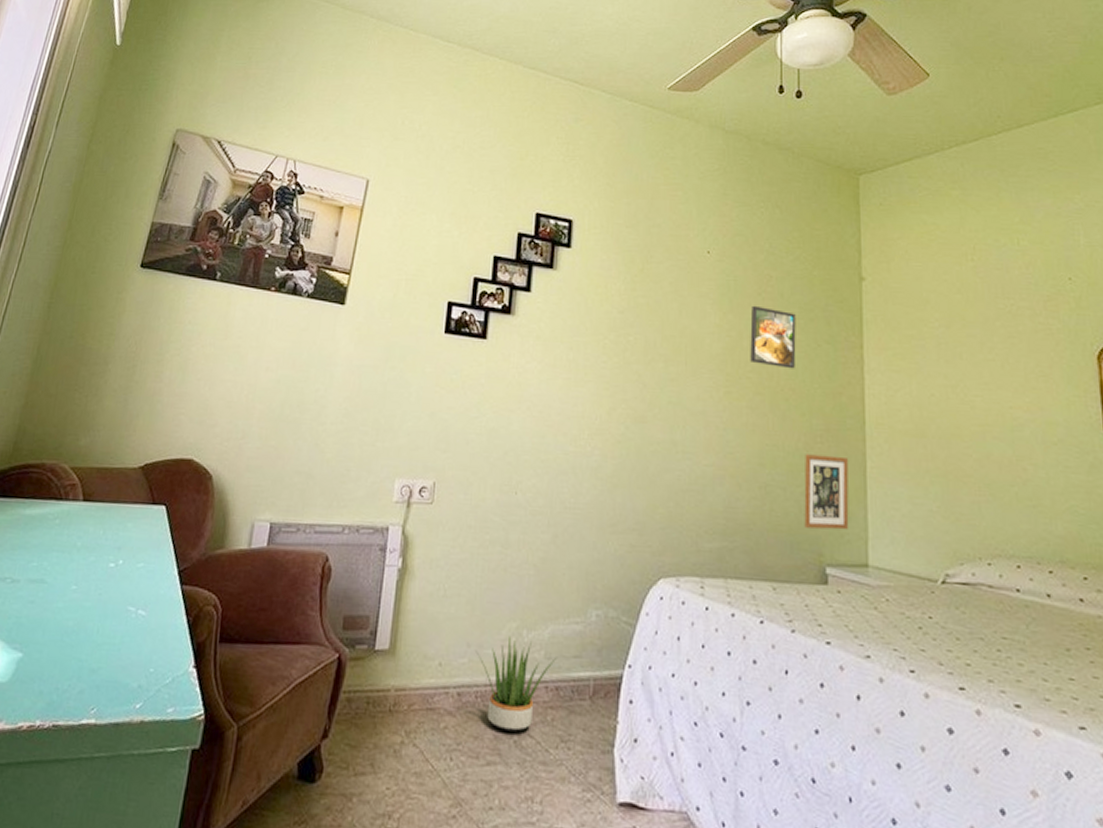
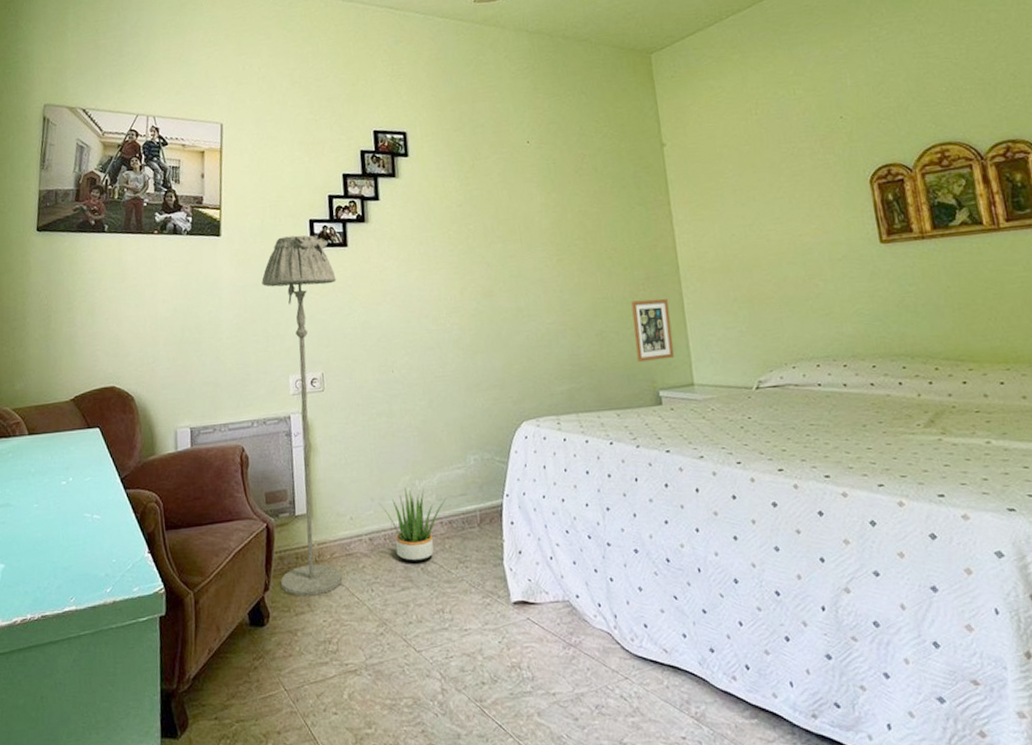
floor lamp: none [343,316,468,755] -> present [261,235,343,597]
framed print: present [750,305,796,369] -> none [571,182,614,232]

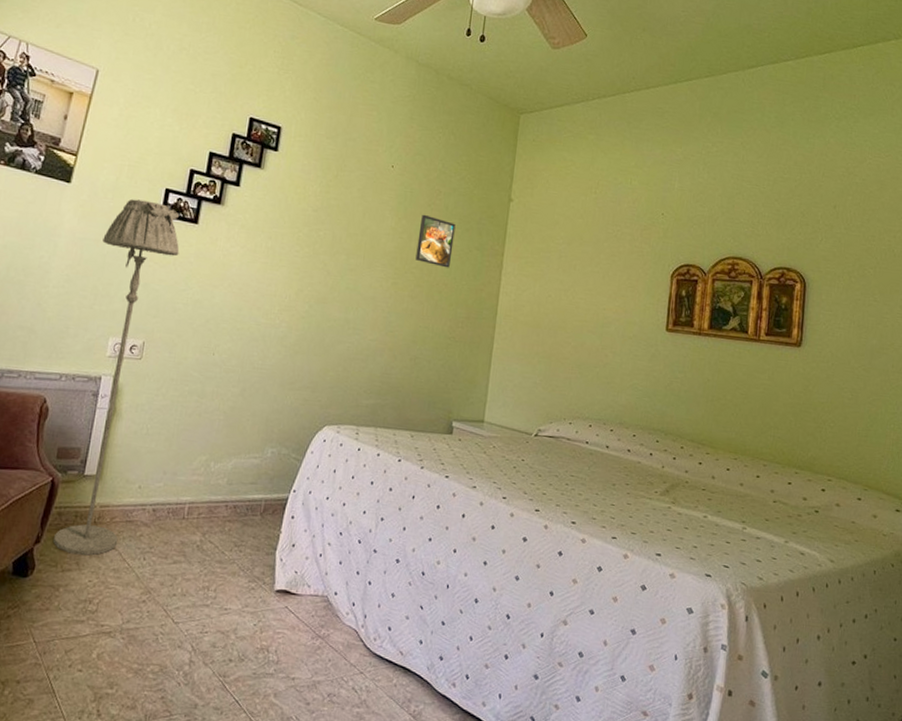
potted plant: present [379,486,447,562] -> none [170,466,238,539]
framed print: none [571,182,614,232] -> present [415,214,456,268]
picture frame: present [631,298,675,362] -> none [441,335,480,395]

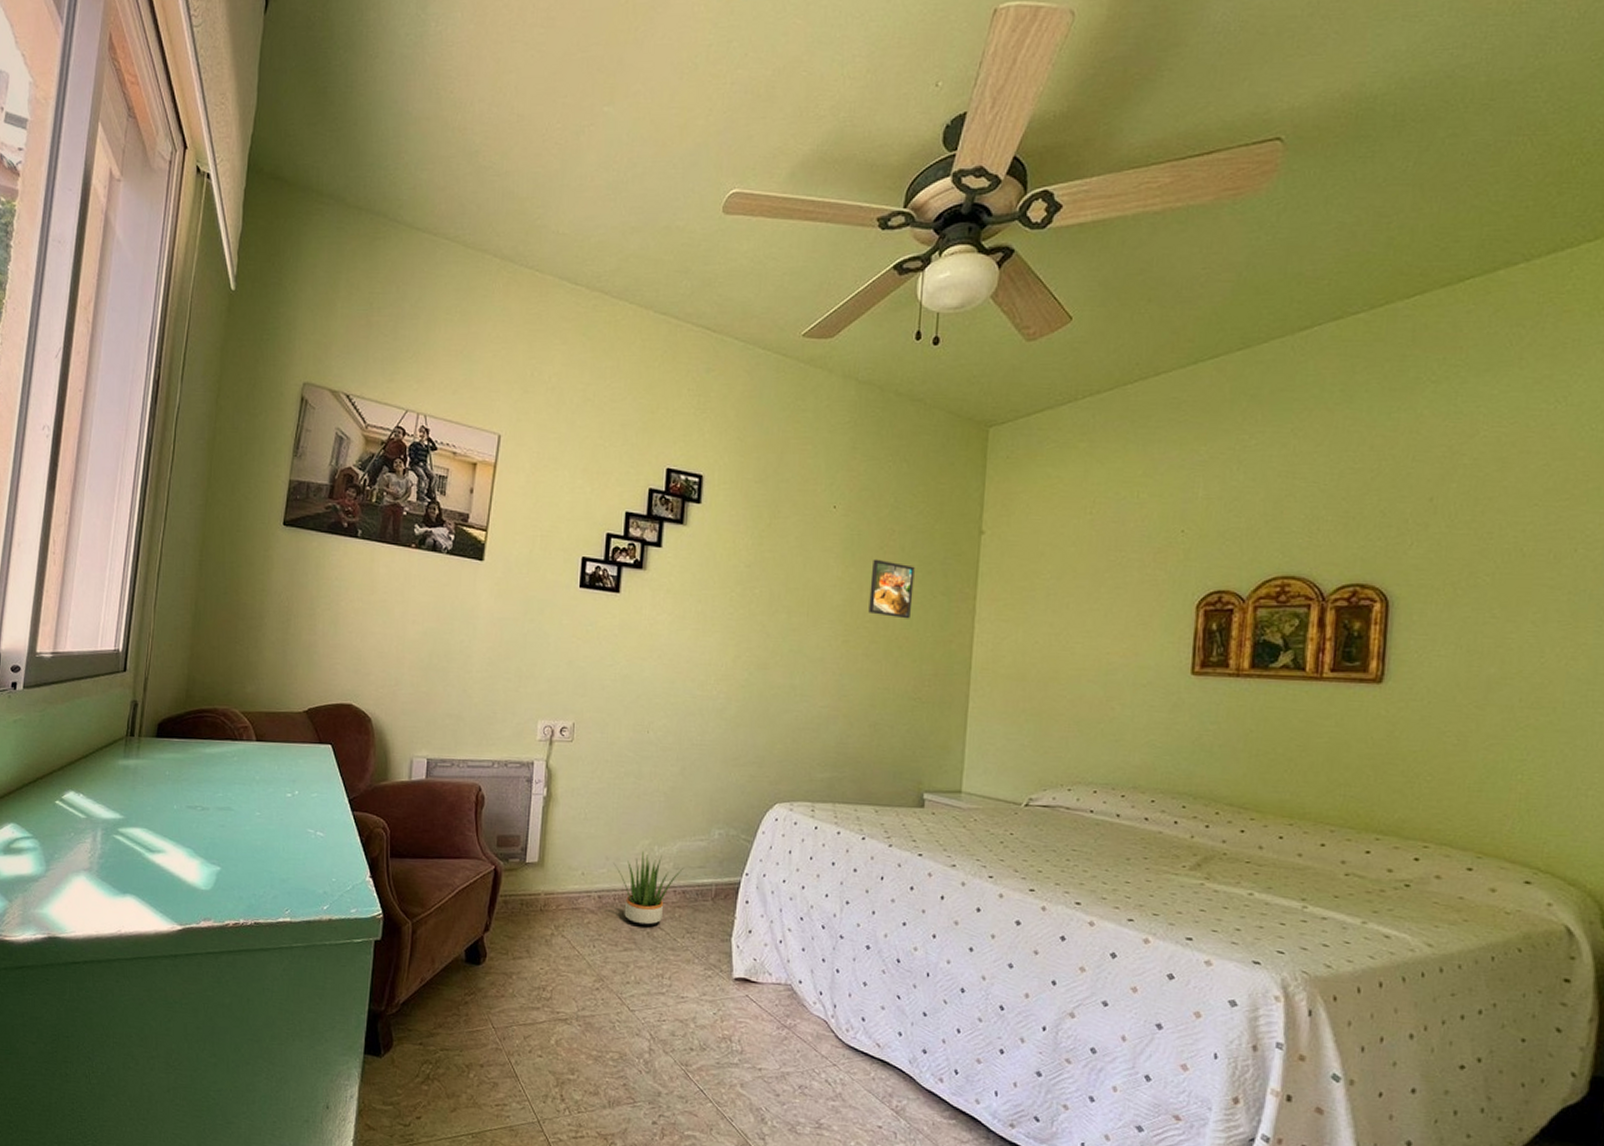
floor lamp: present [53,199,180,556] -> none [502,571,603,943]
potted plant: none [170,466,238,539] -> present [613,850,685,926]

